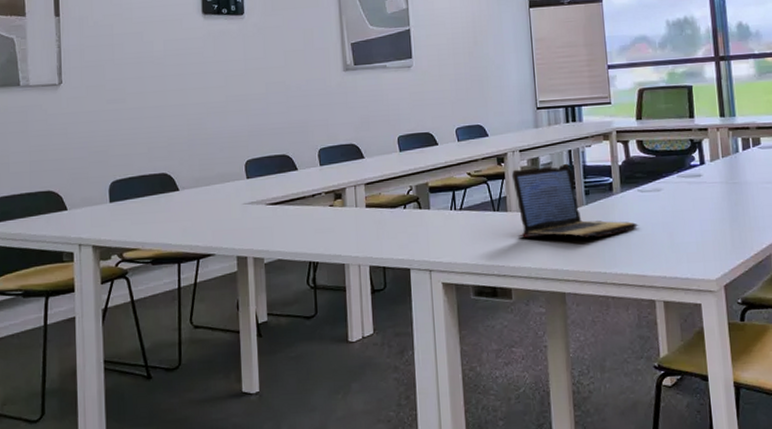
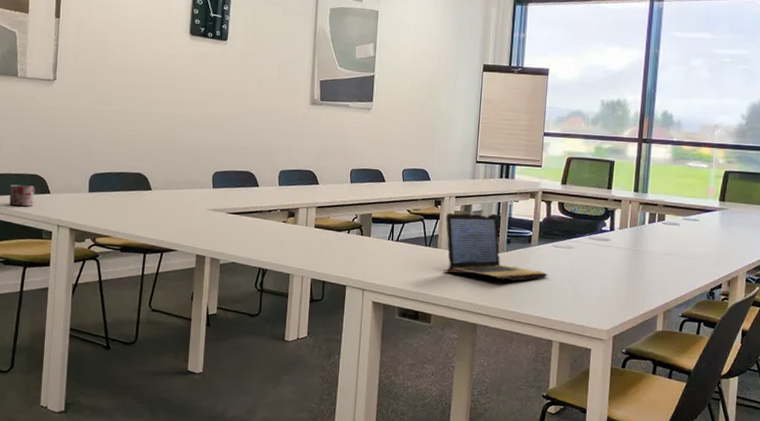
mug: none [22,204,50,230] -> present [9,184,35,207]

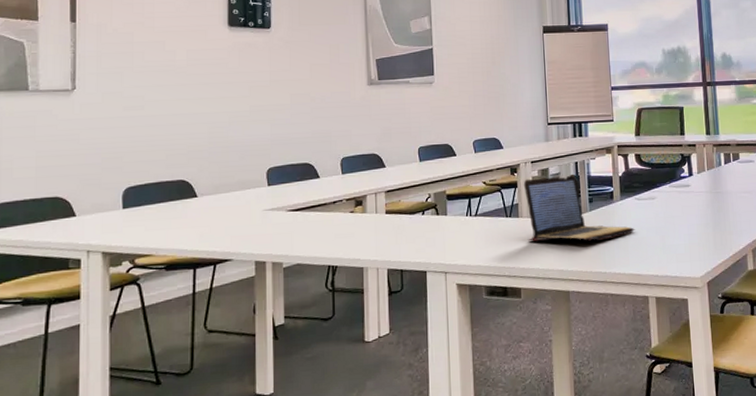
mug: present [9,184,35,207] -> none [25,210,57,236]

